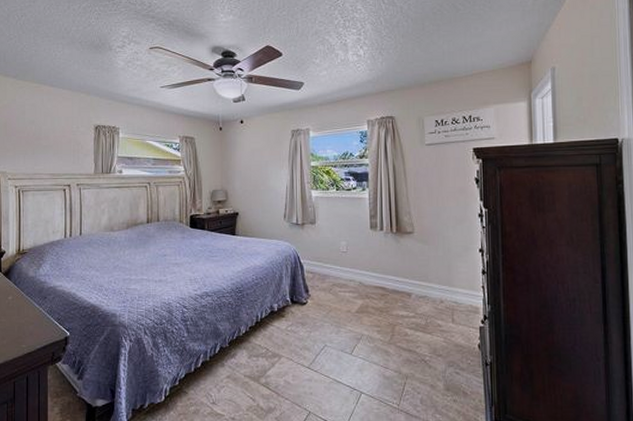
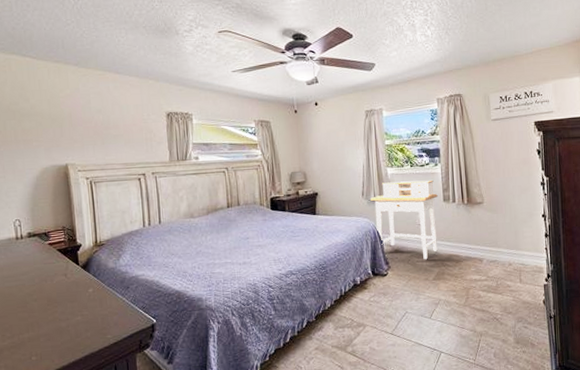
desk: none [293,205,364,290] -> present [370,180,438,260]

